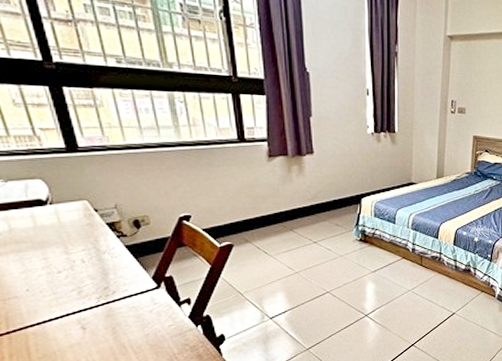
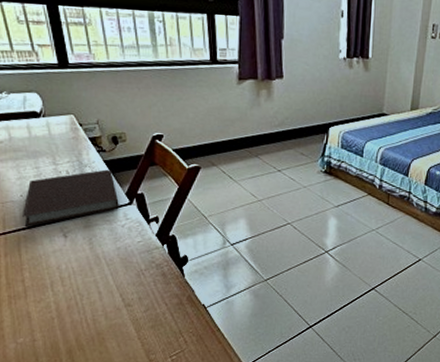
notebook: none [30,255,145,324] -> present [23,169,119,228]

